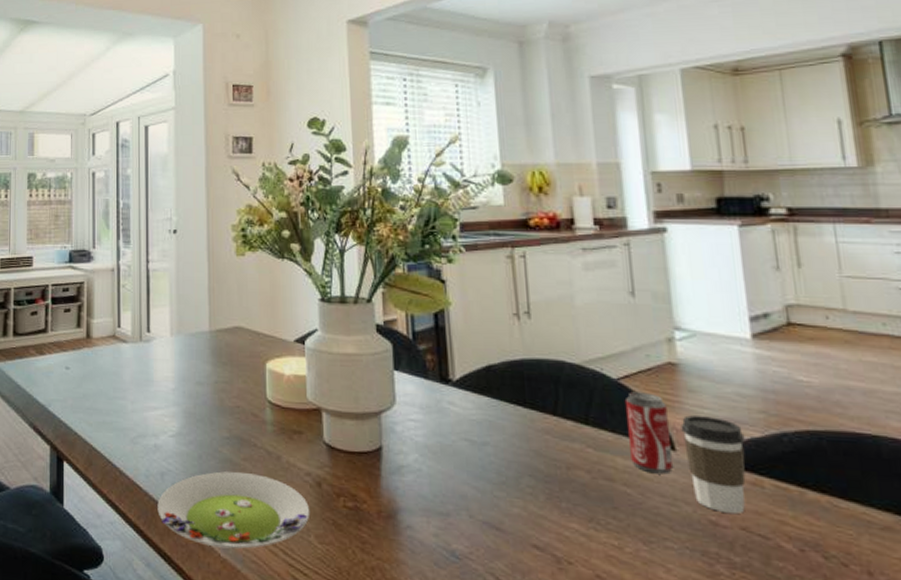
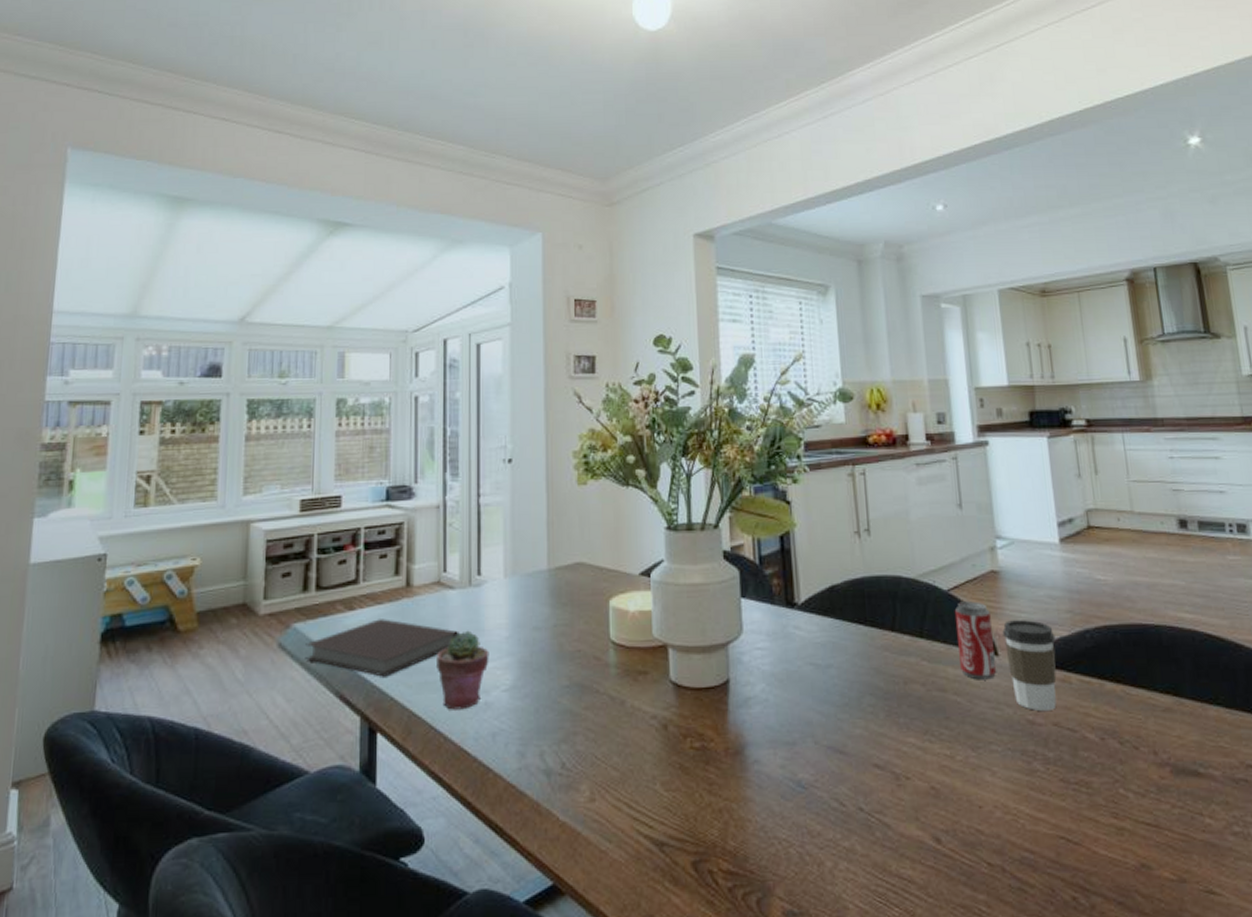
notebook: none [5,364,132,414] -> present [305,619,459,677]
potted succulent: none [113,380,158,449] -> present [437,630,489,710]
salad plate: present [157,471,310,549] -> none [488,723,656,810]

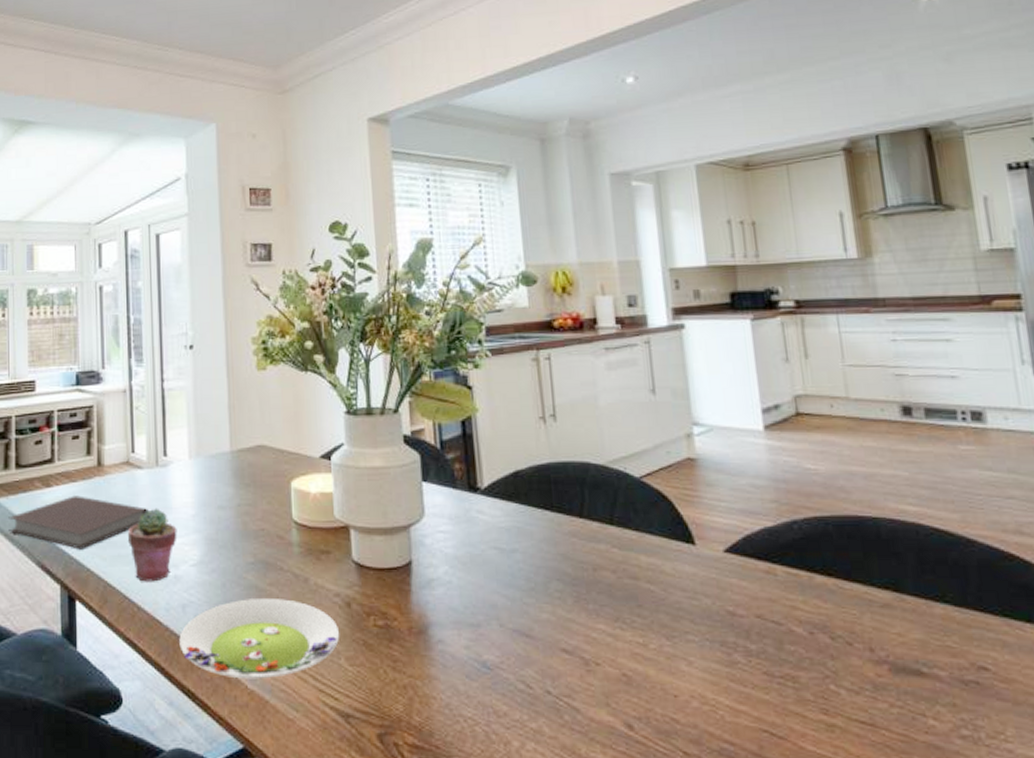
salad plate: none [488,723,656,810] -> present [179,599,340,679]
beverage can: present [954,601,997,680] -> none [647,489,694,569]
coffee cup: present [1002,620,1057,712] -> none [700,509,760,603]

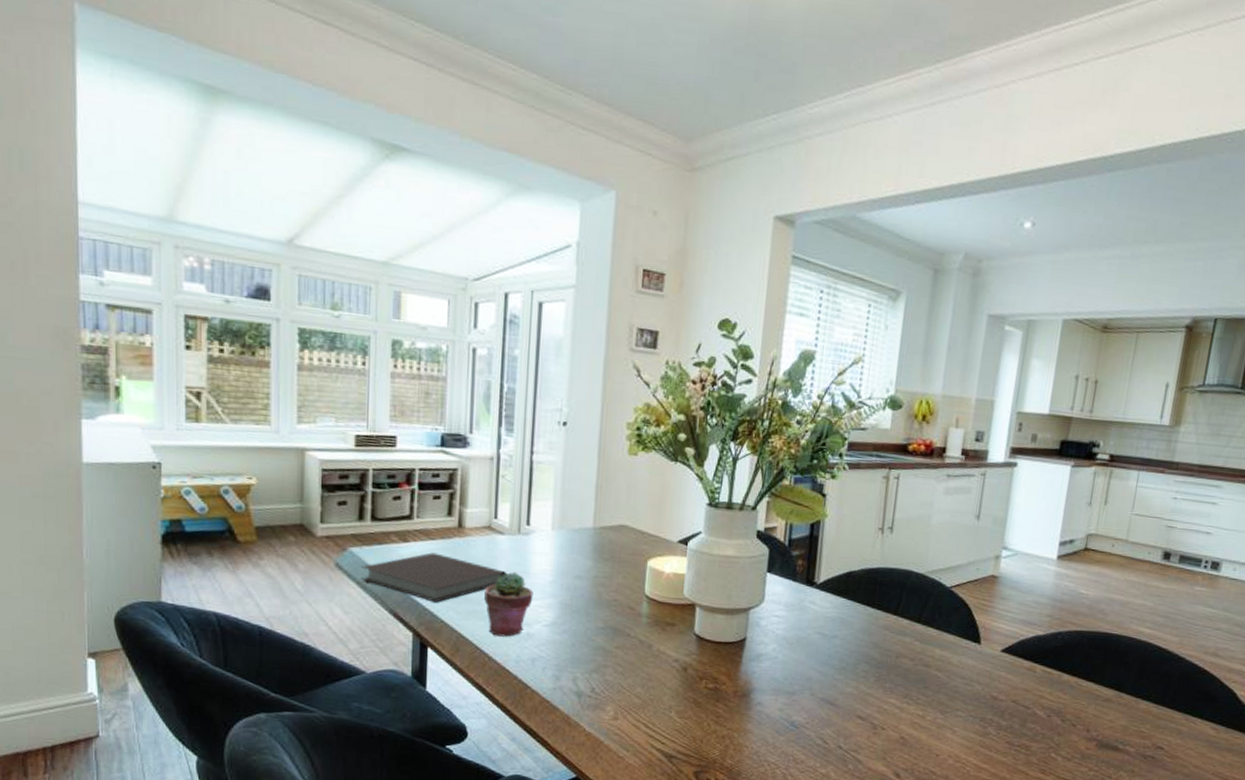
salad plate: present [179,599,340,679] -> none [526,658,674,724]

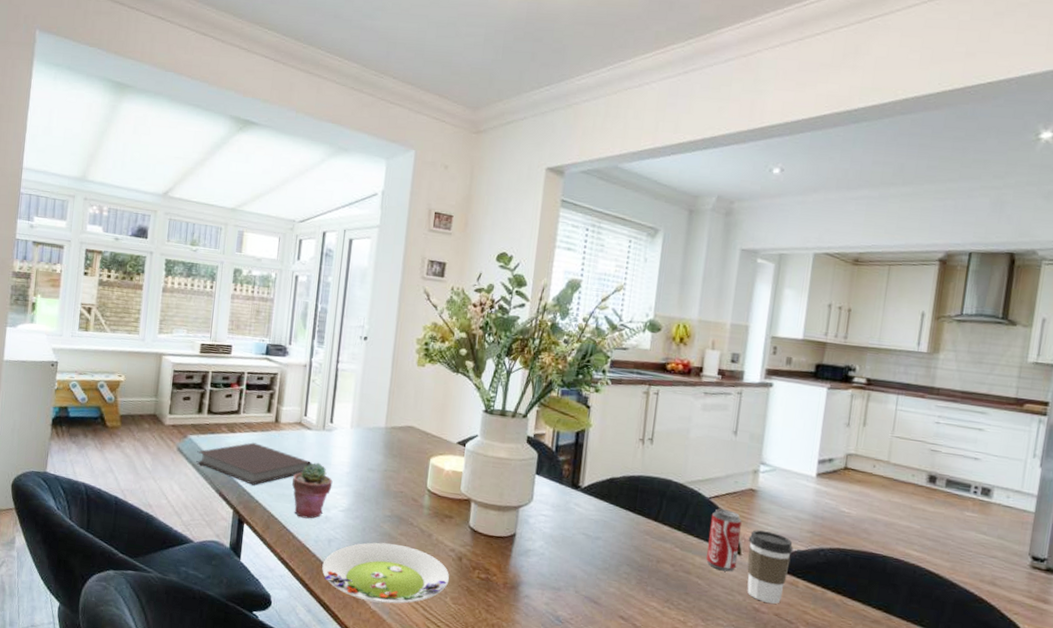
salad plate: none [526,658,674,724] -> present [322,542,450,604]
beverage can: none [946,598,982,662] -> present [706,508,742,572]
coffee cup: none [985,617,1033,691] -> present [747,530,794,604]

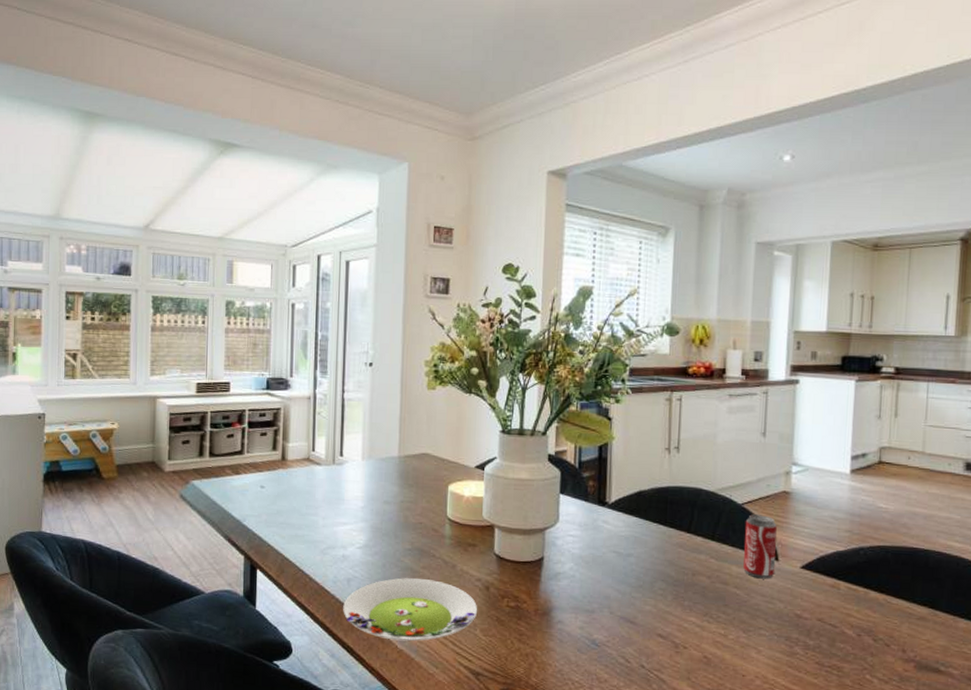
notebook: present [196,442,312,485] -> none [201,483,324,528]
potted succulent: present [292,462,333,519] -> none [305,498,348,559]
coffee cup: present [747,530,794,604] -> none [785,533,832,609]

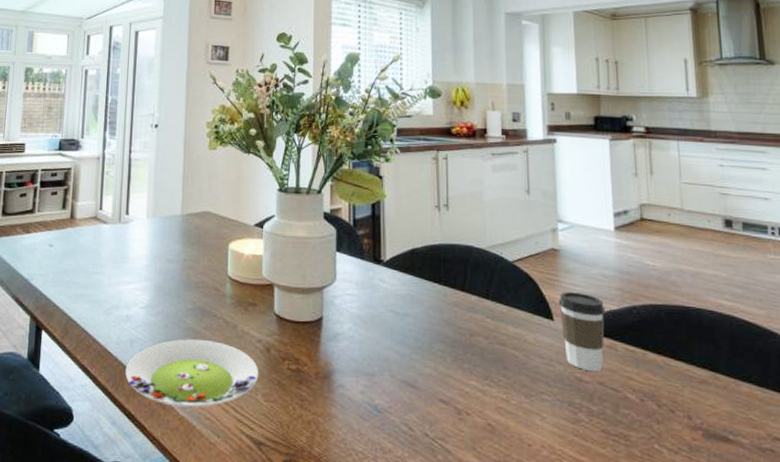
beverage can: present [743,514,777,579] -> none [517,272,552,340]
coffee cup: none [785,533,832,609] -> present [558,292,606,372]

